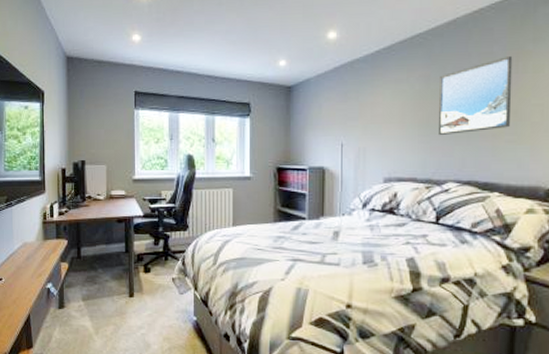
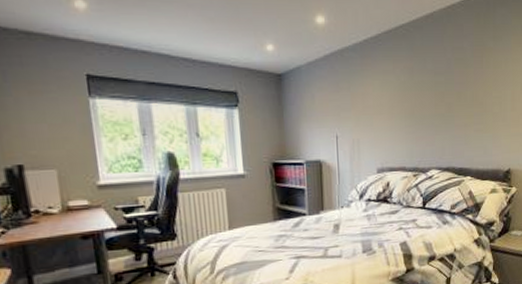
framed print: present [437,56,513,136] -> none [421,52,478,126]

